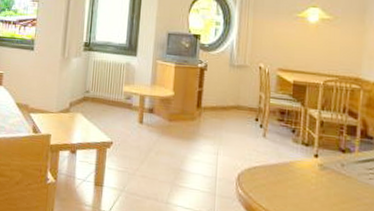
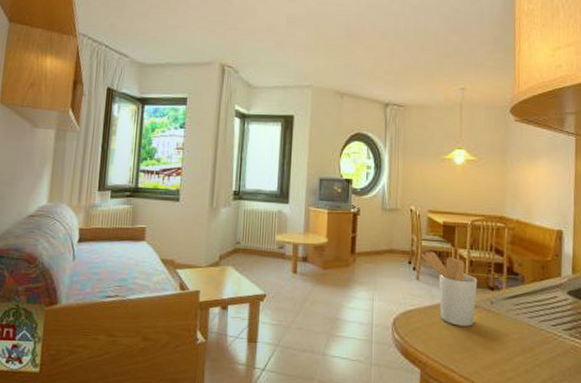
utensil holder: none [268,110,329,187] -> present [420,252,478,327]

